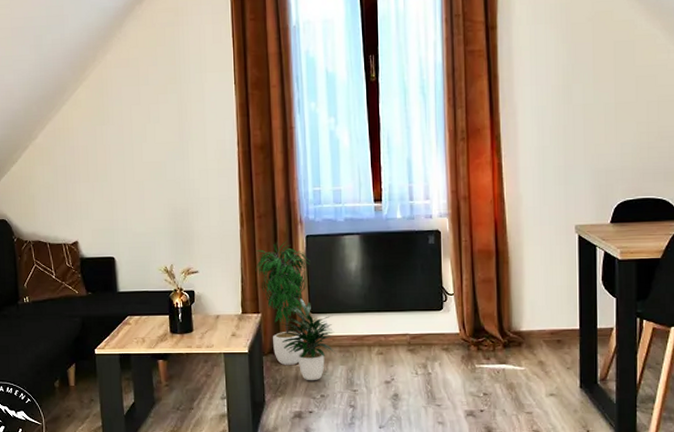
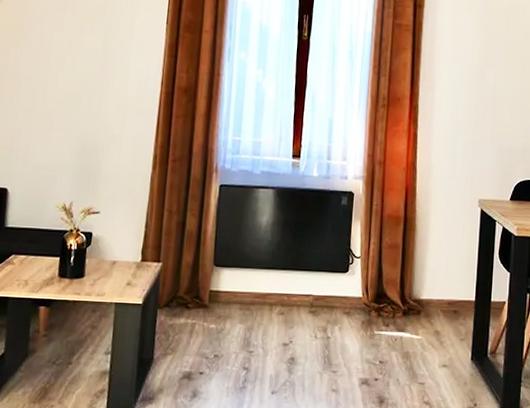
potted plant: present [255,240,337,380] -> none [162,187,237,338]

